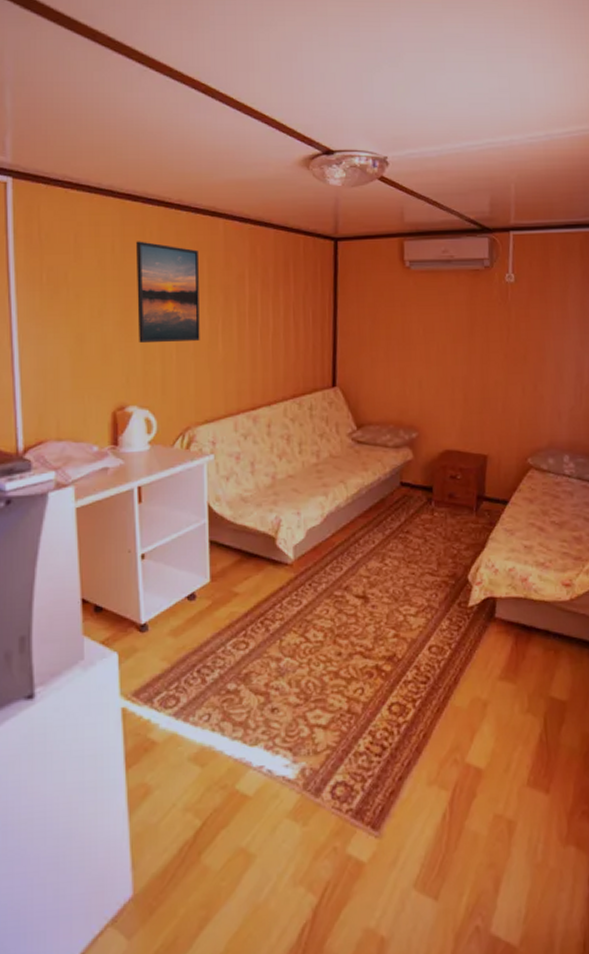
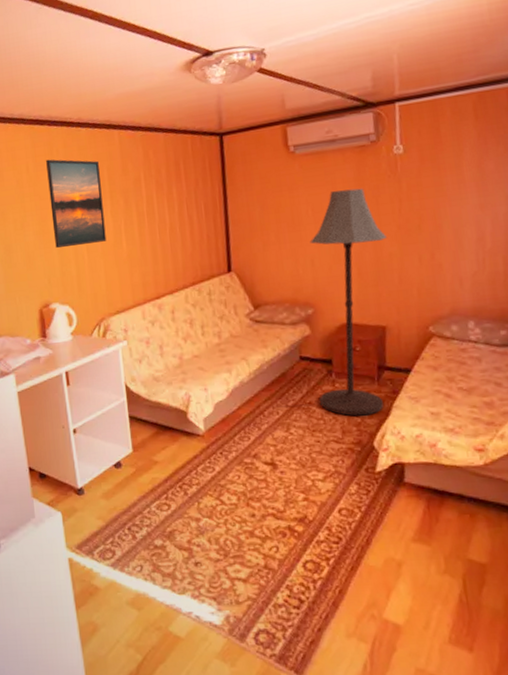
floor lamp: none [416,311,493,548] -> present [309,188,386,416]

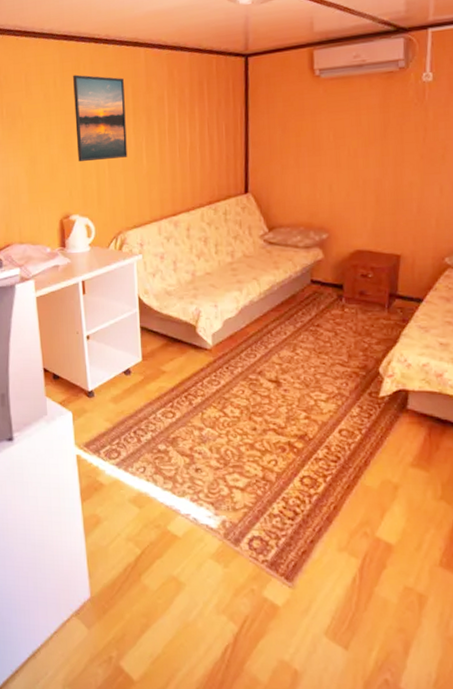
floor lamp: present [309,188,386,416] -> none [327,115,408,342]

